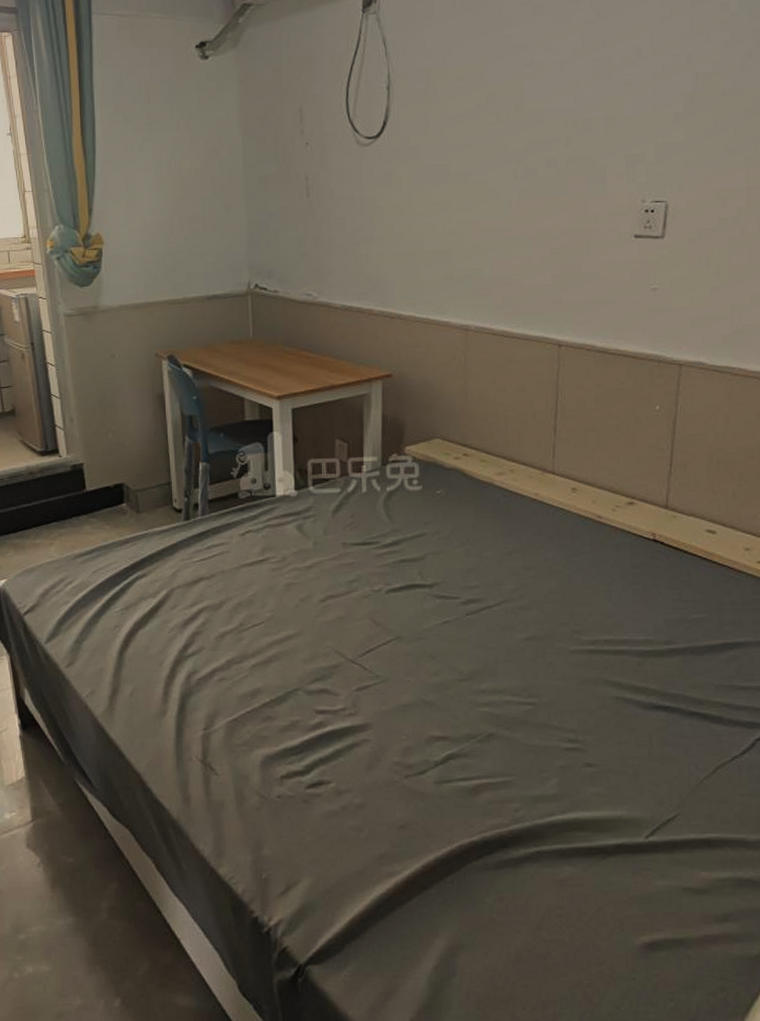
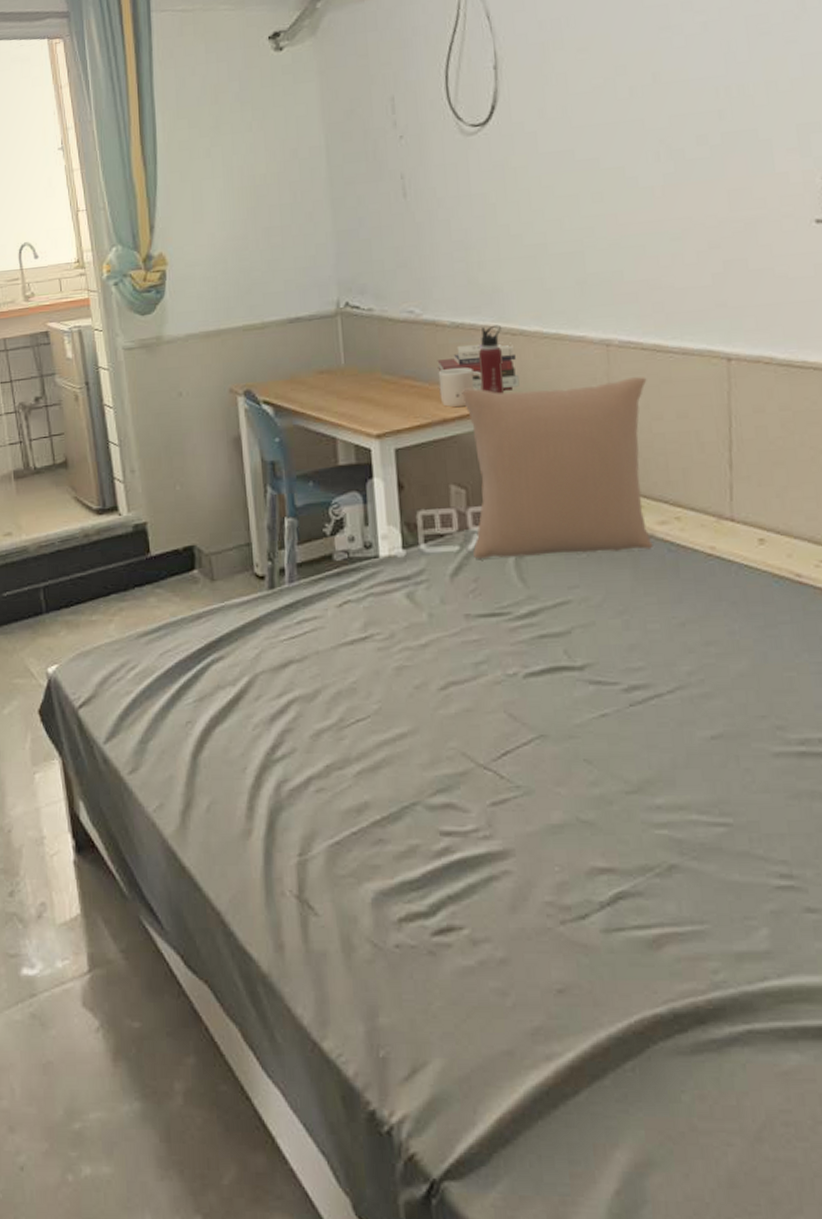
books: none [329,323,395,364] -> present [437,341,520,392]
mug: none [329,343,366,376] -> present [438,367,483,408]
pillow: none [348,357,495,499] -> present [462,377,653,559]
water bottle: none [362,309,383,367] -> present [478,324,505,394]

